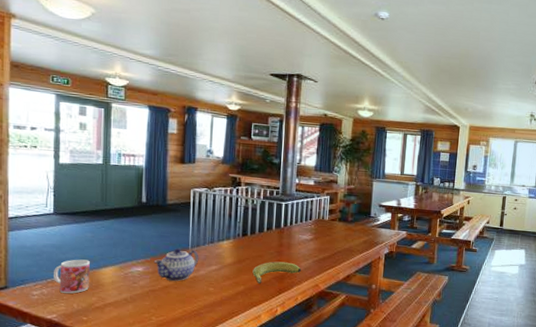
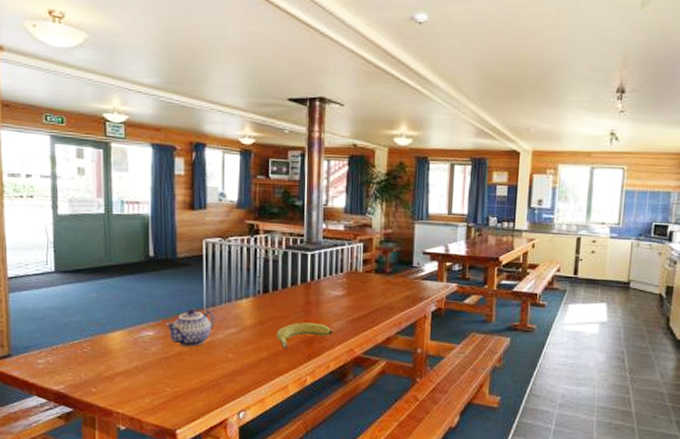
mug: present [54,259,90,294] -> none [58,323,97,362]

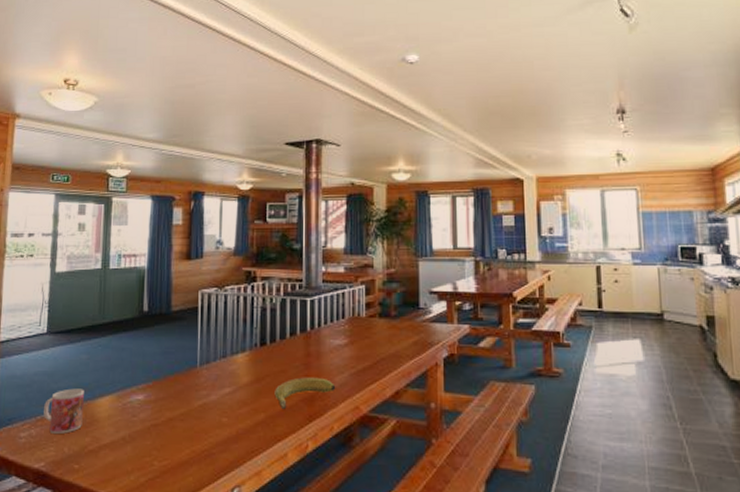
mug: none [58,323,97,362] -> present [44,388,84,434]
teapot: present [165,309,215,346] -> none [156,367,209,410]

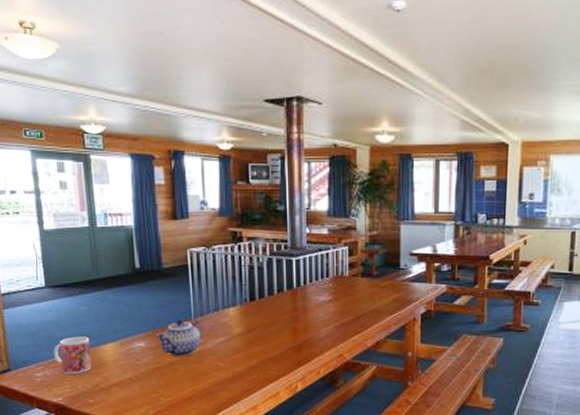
teapot: none [156,367,209,410] -> present [155,319,204,356]
banana: present [274,377,336,410] -> none [265,329,322,357]

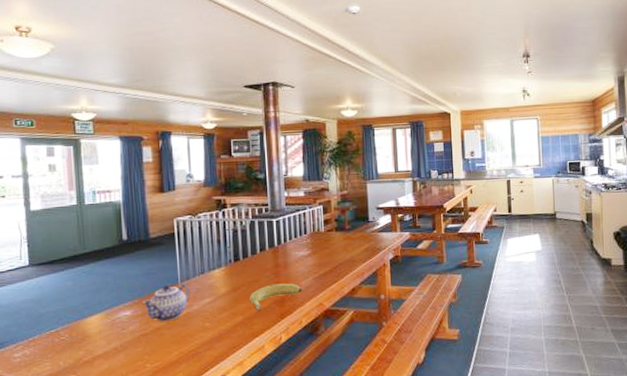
mug: present [53,336,92,374] -> none [35,311,75,351]
banana: none [265,329,322,357] -> present [250,283,303,312]

